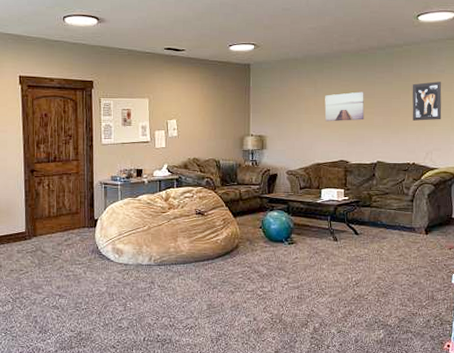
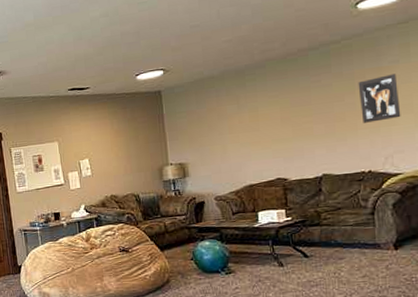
wall art: present [325,92,365,122] -> none [251,100,301,139]

